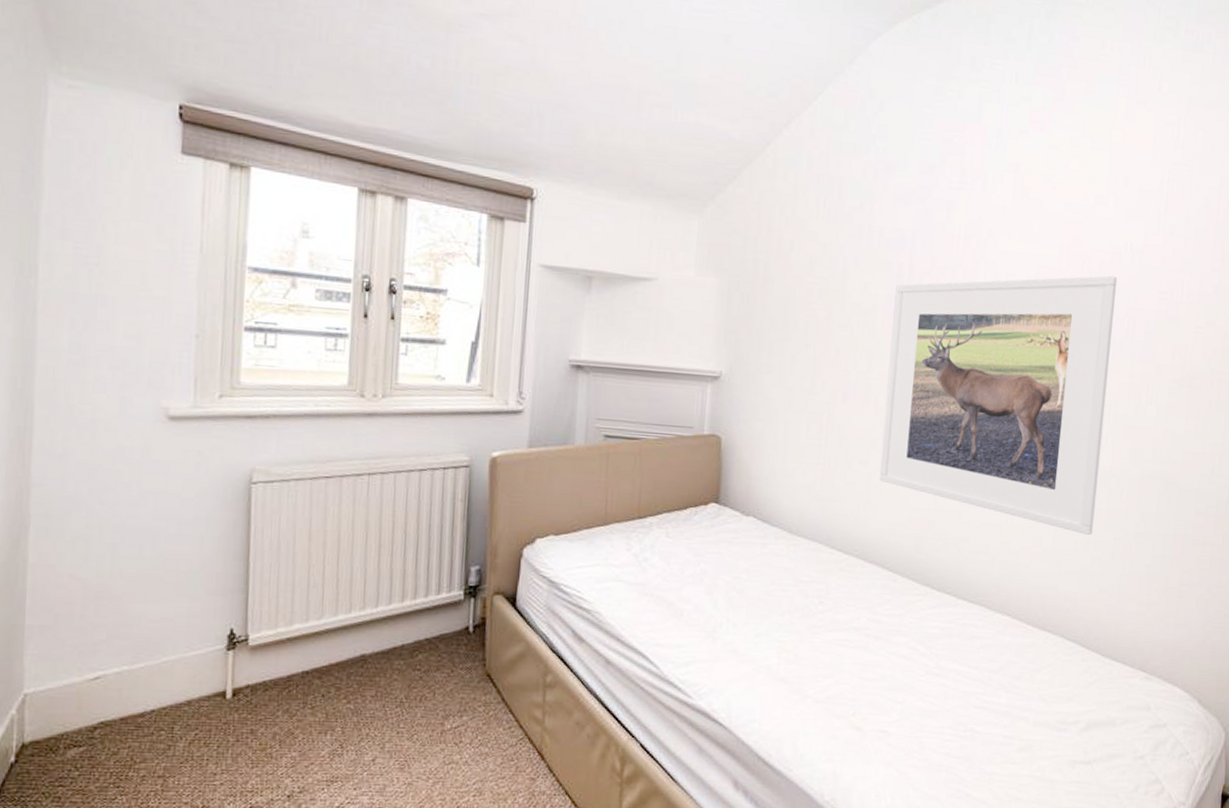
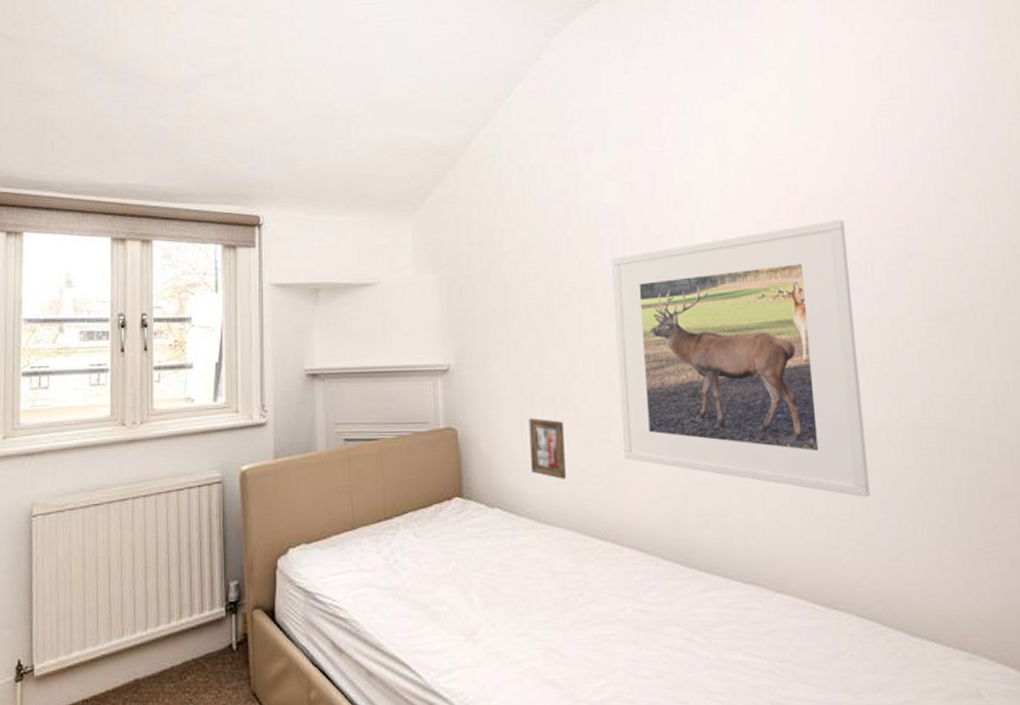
picture frame: none [789,433,826,495] -> present [529,418,567,479]

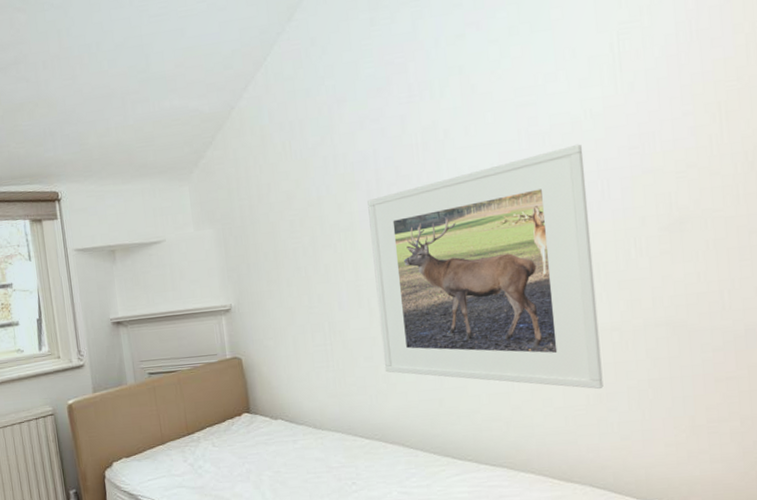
picture frame: present [529,418,567,479] -> none [301,343,337,393]

